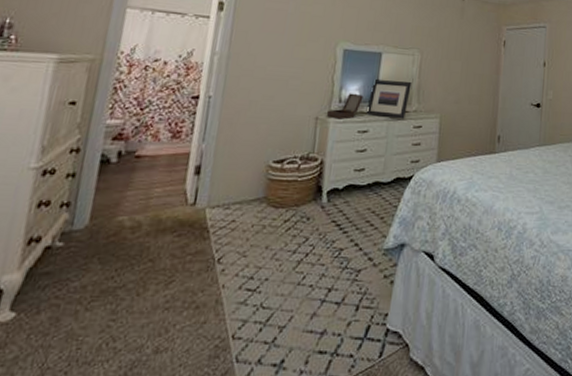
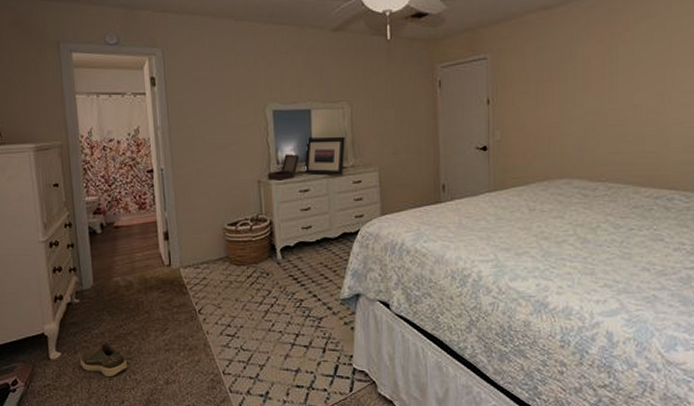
shoe: none [40,299,109,346] -> present [80,343,128,378]

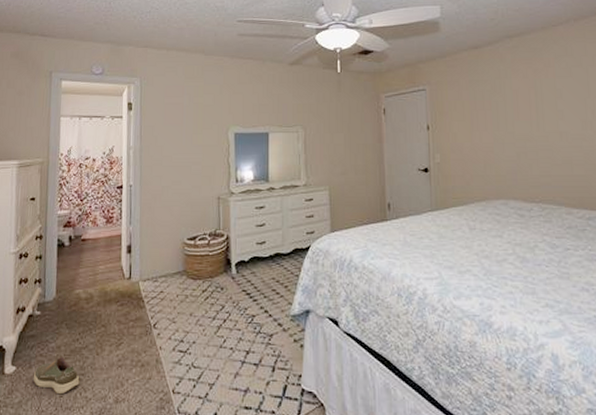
jewelry box: present [267,154,299,181] -> none [226,173,257,198]
picture frame: present [304,136,345,176] -> none [260,157,299,194]

